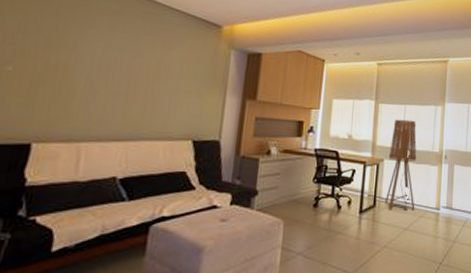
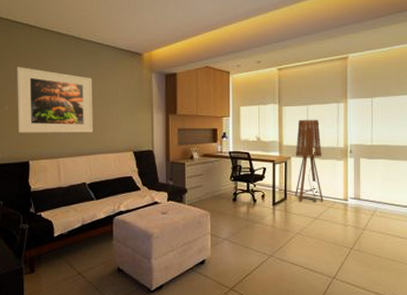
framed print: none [21,16,150,113] -> present [16,66,93,133]

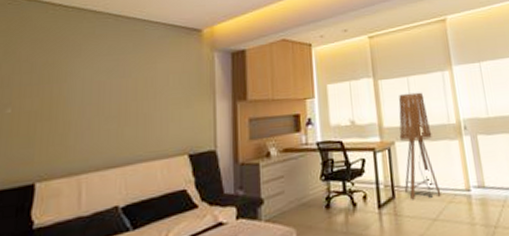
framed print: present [16,66,93,133] -> none [22,54,135,145]

